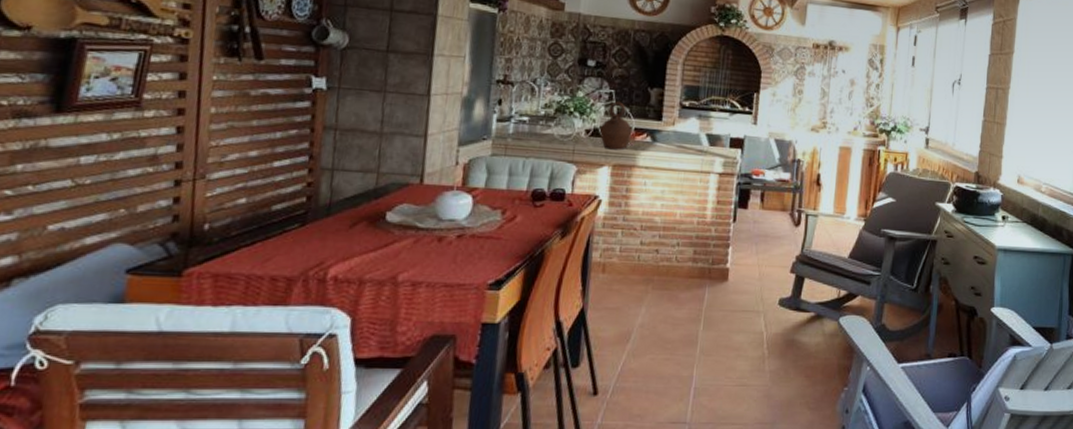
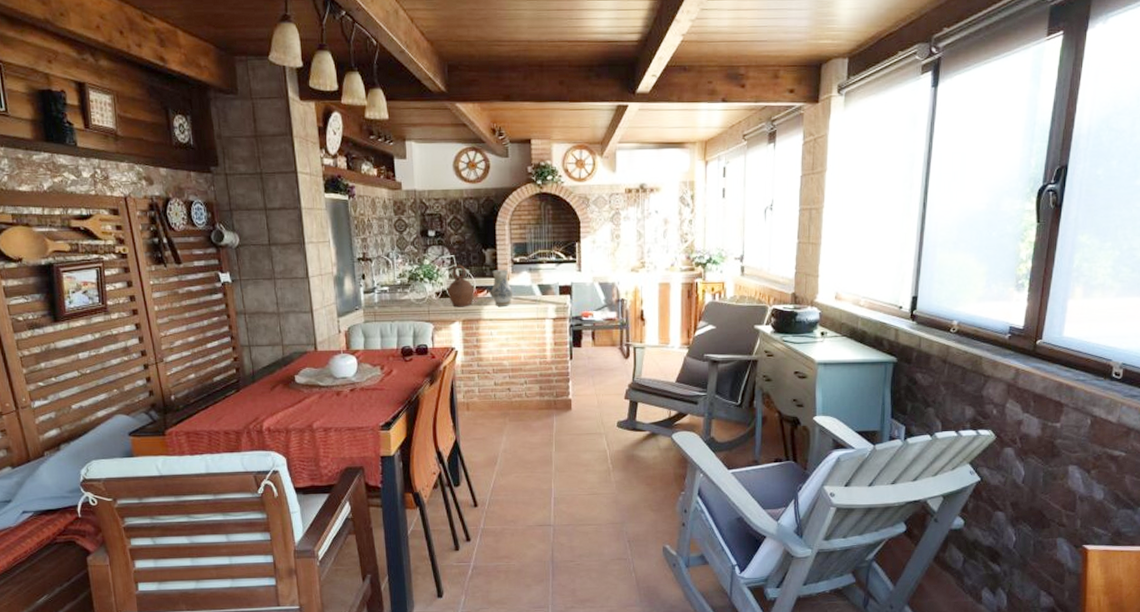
ceramic pitcher: none [651,112,677,154] -> present [491,270,513,306]

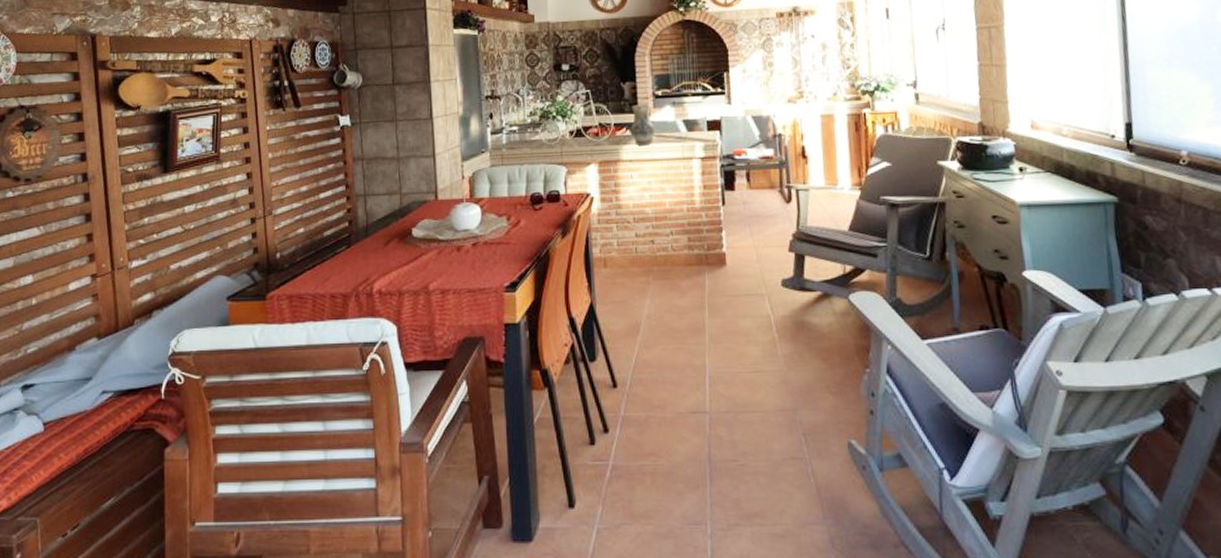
jug: present [448,265,475,307] -> none [583,100,613,148]

